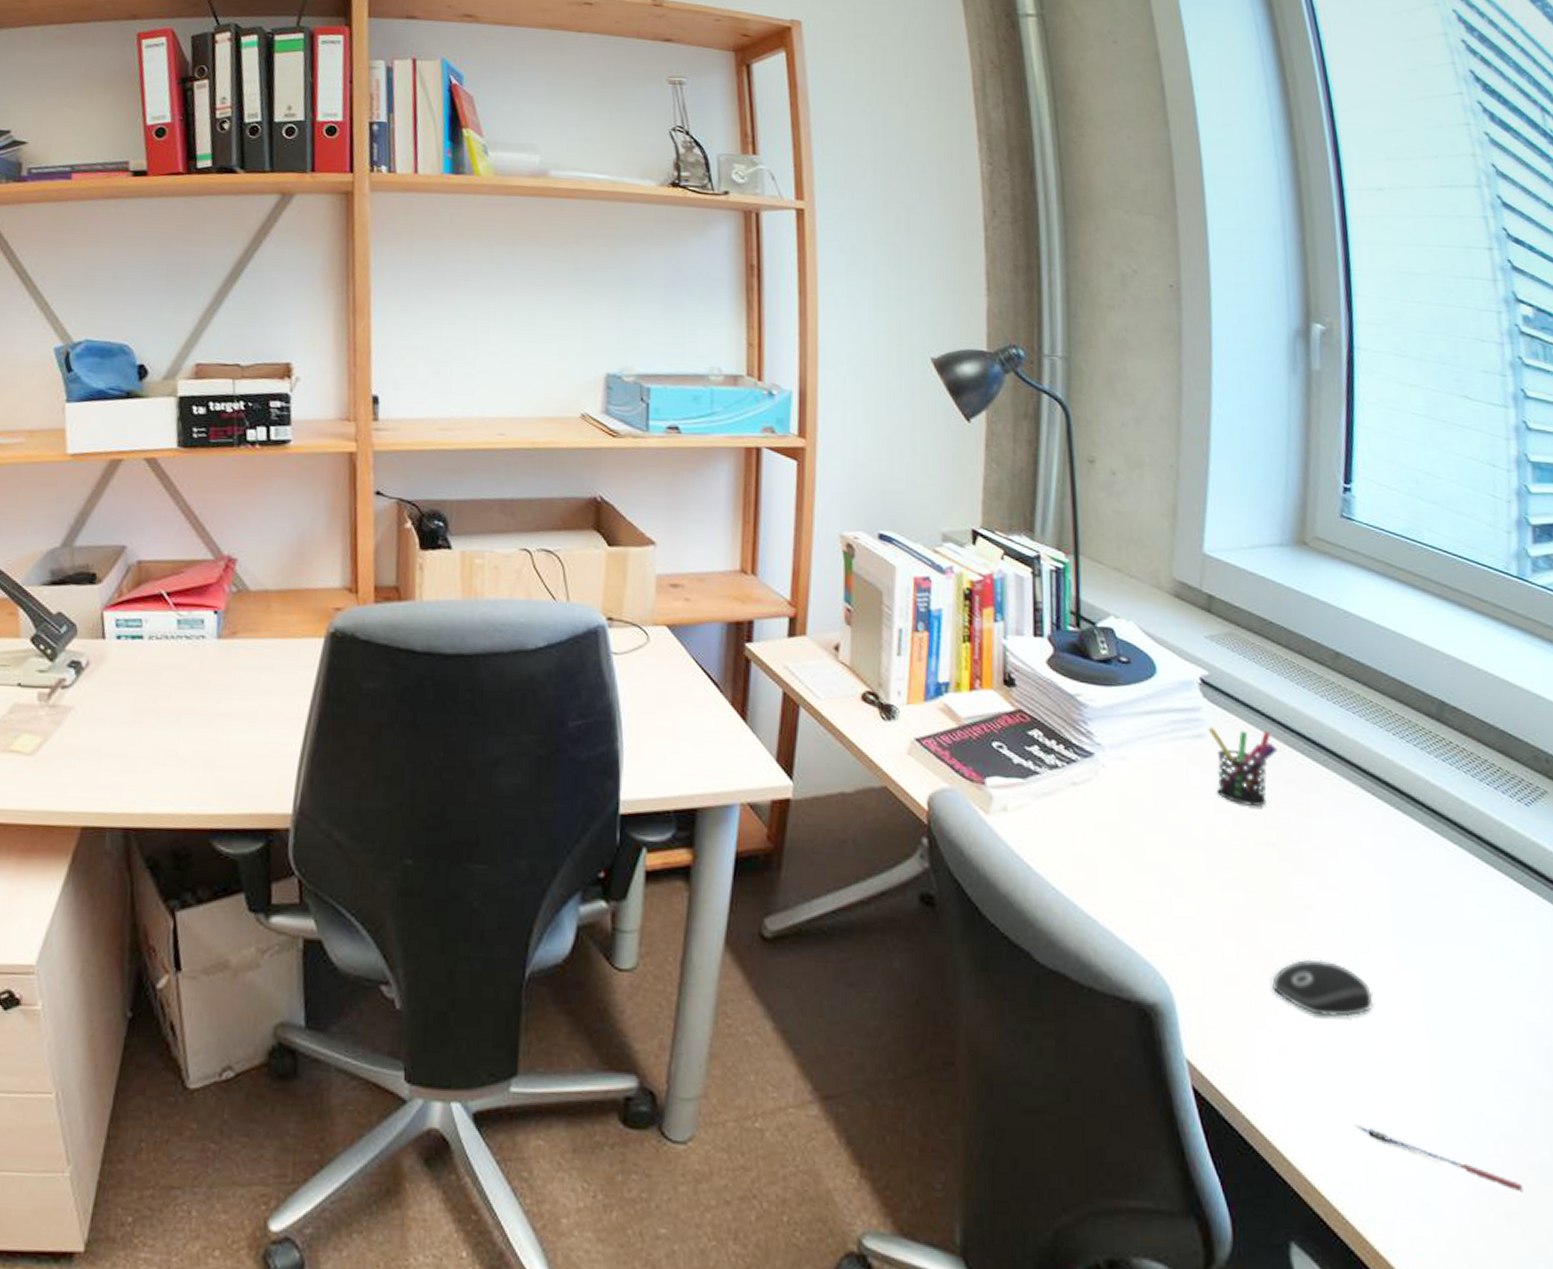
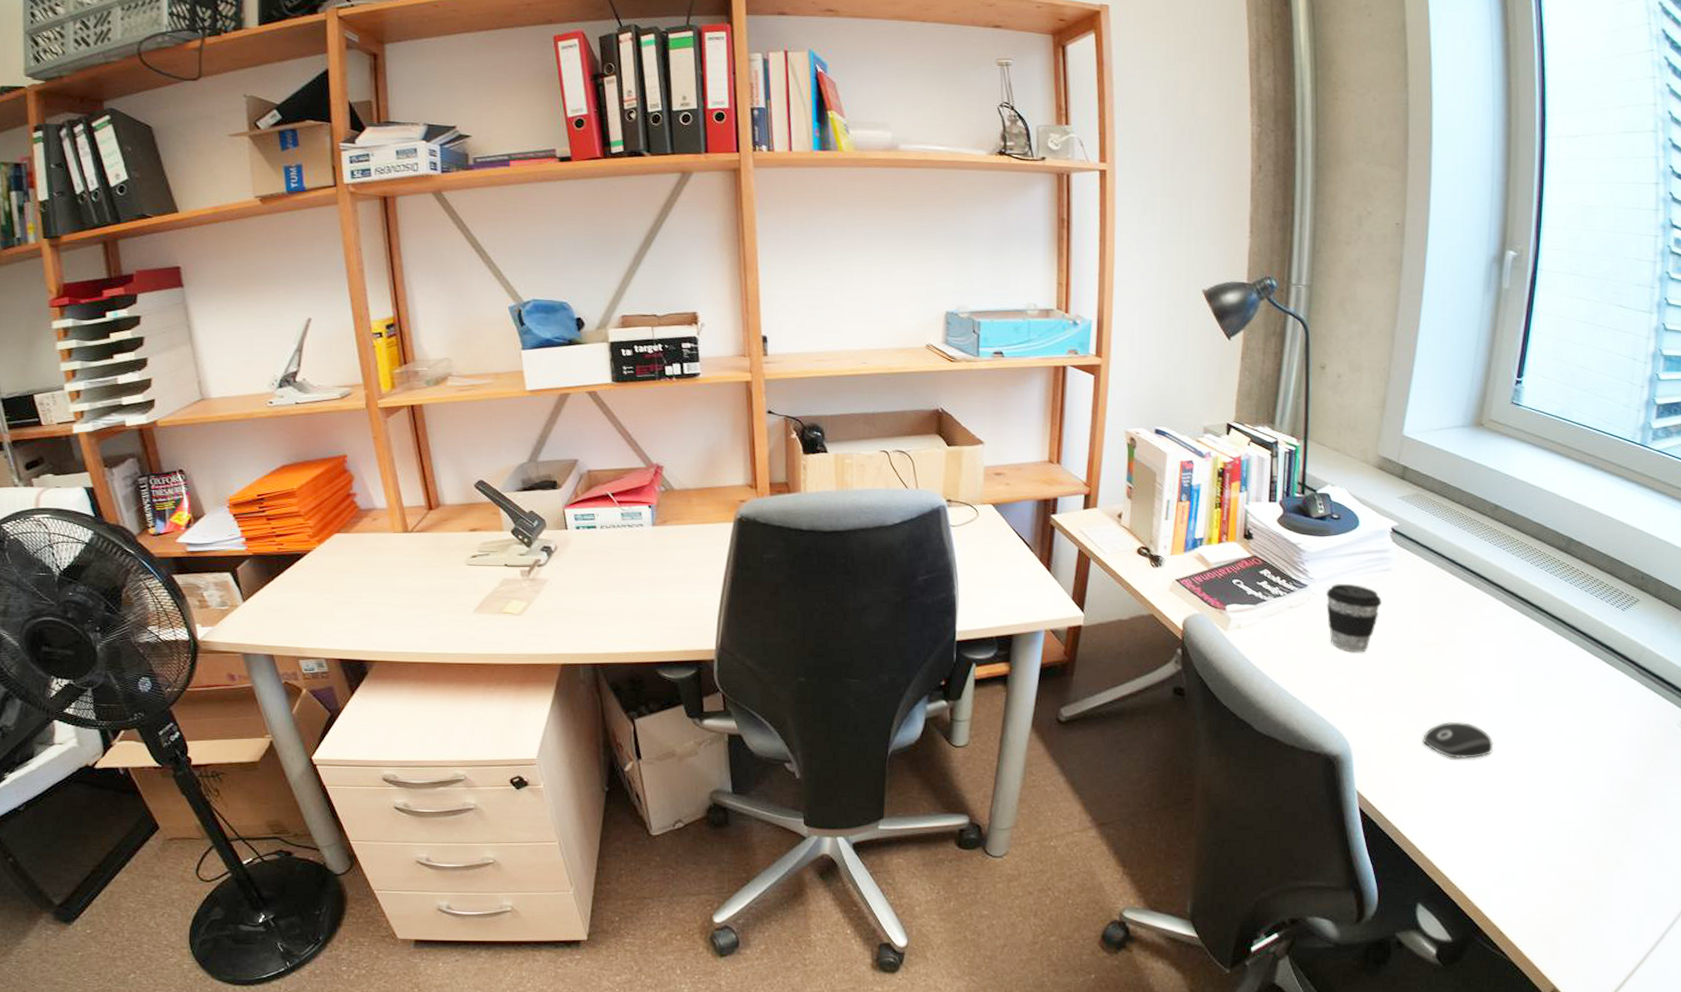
coffee cup: none [1119,752,1197,853] -> present [1326,583,1382,653]
pen holder: present [1208,727,1278,806] -> none [1394,563,1444,618]
pen: present [1355,1123,1524,1193] -> none [1471,827,1583,867]

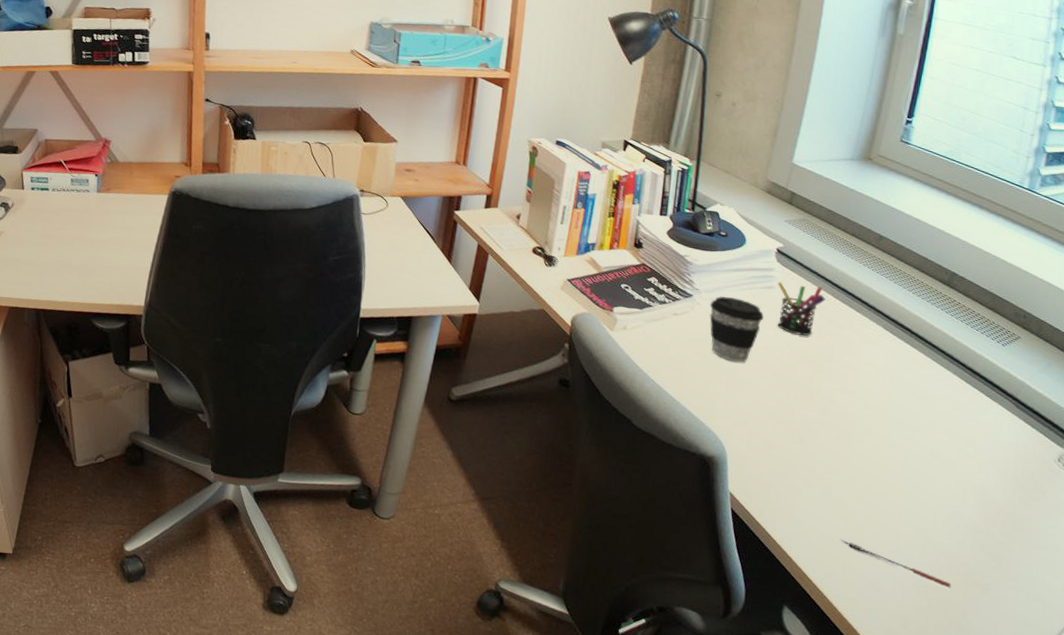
pen holder: none [1394,563,1444,618] -> present [777,282,826,336]
computer mouse: present [1423,721,1494,759] -> none [797,435,867,474]
pen: none [1471,827,1583,867] -> present [840,539,951,589]

